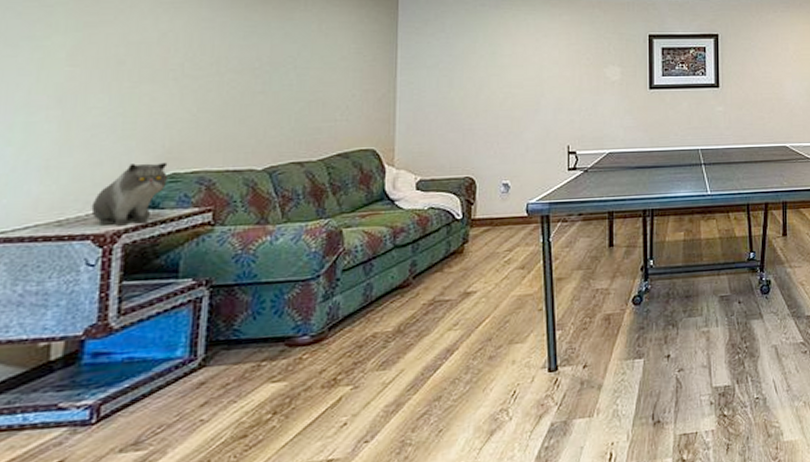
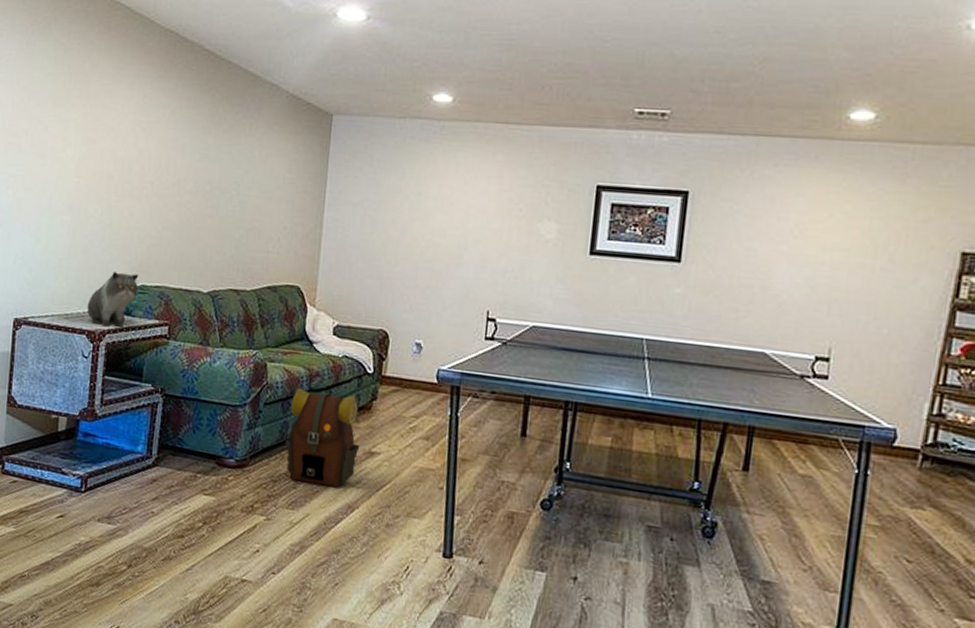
backpack: none [370,243,455,341] -> present [285,387,360,488]

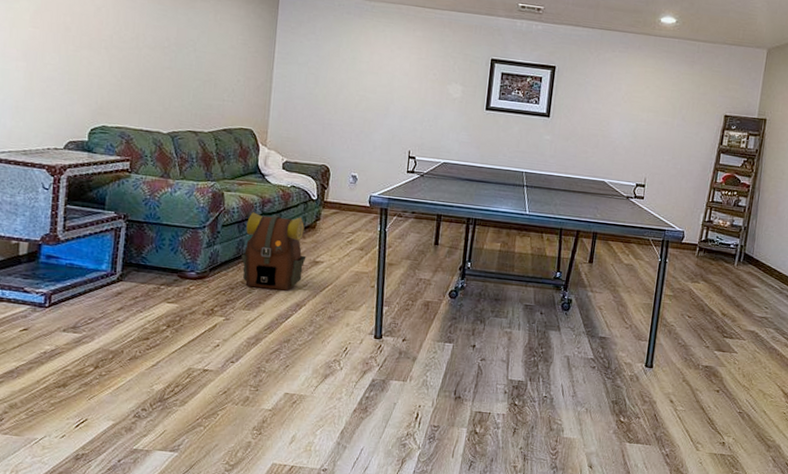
cat: present [87,271,139,327] -> none [46,113,99,162]

